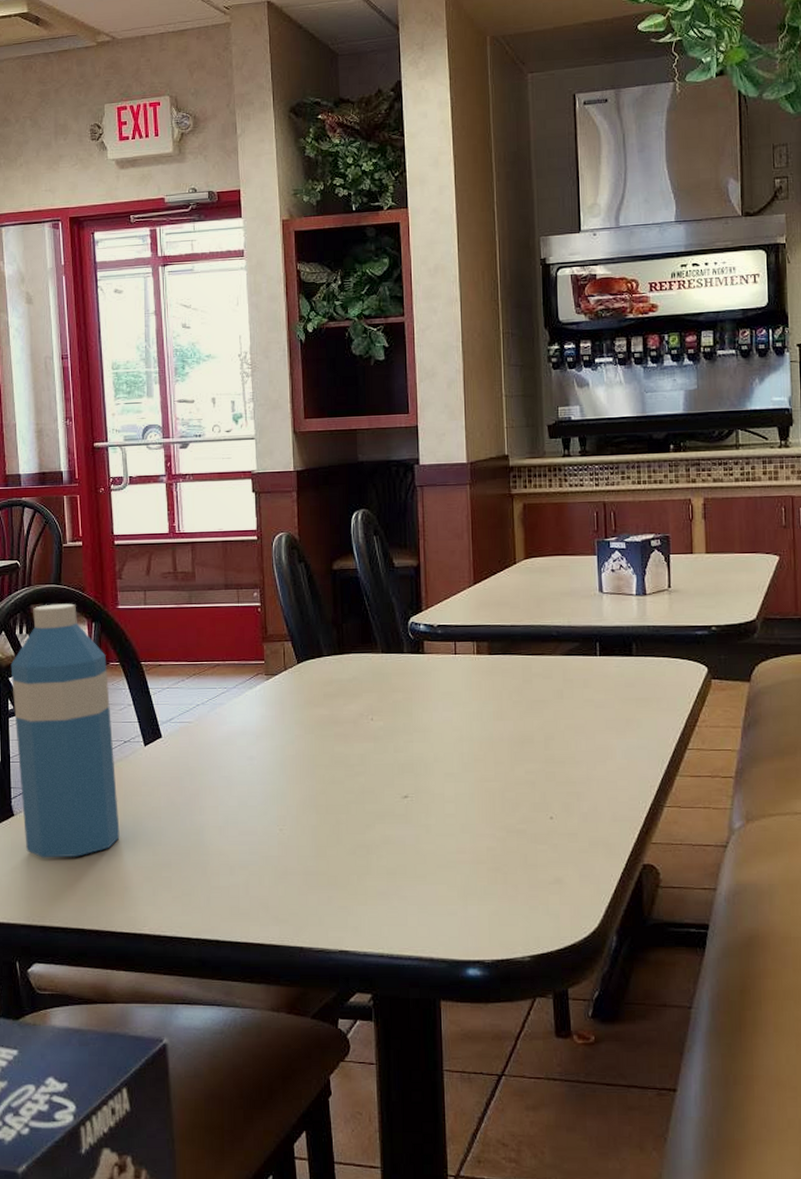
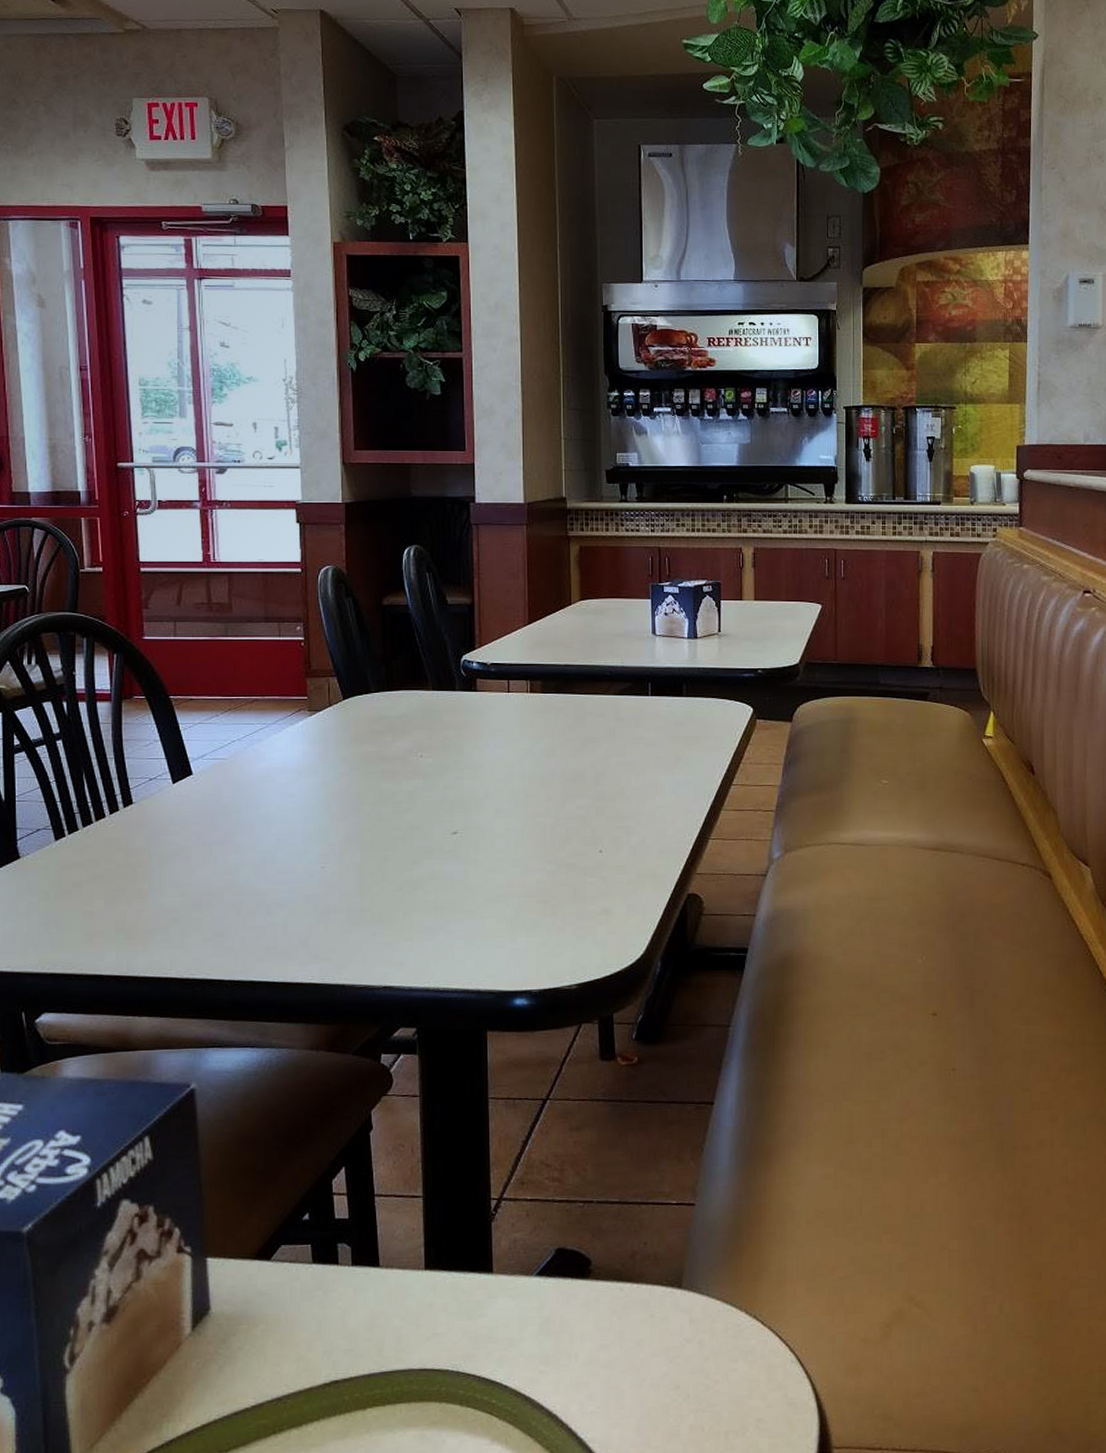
water bottle: present [10,603,120,858] -> none [17,633,144,902]

